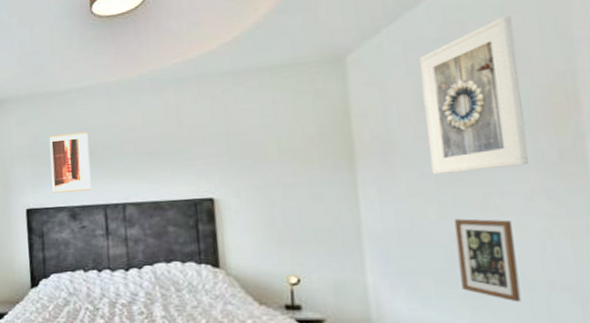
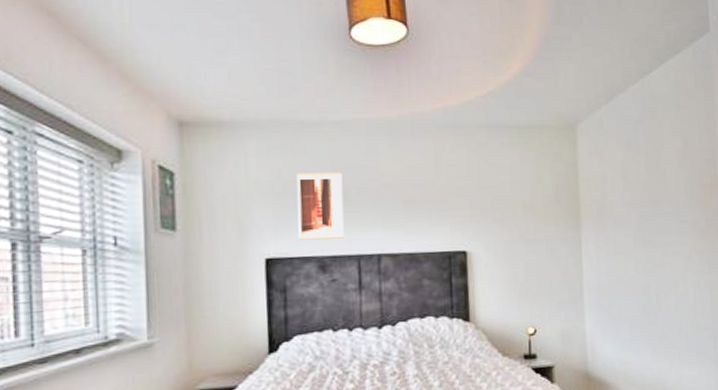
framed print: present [419,15,528,174] -> none [626,109,689,236]
picture frame: present [453,218,522,303] -> none [644,273,682,341]

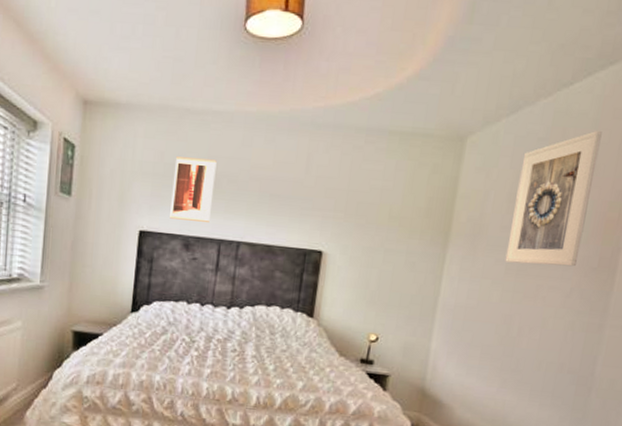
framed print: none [626,109,689,236] -> present [505,130,602,267]

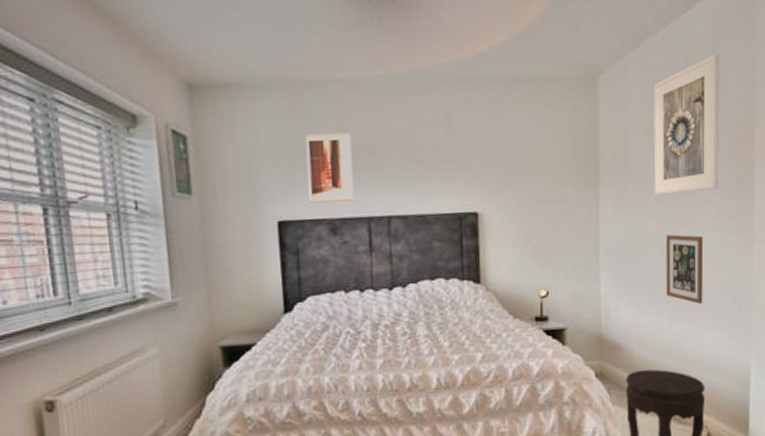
picture frame: none [499,304,550,379] -> present [665,234,704,305]

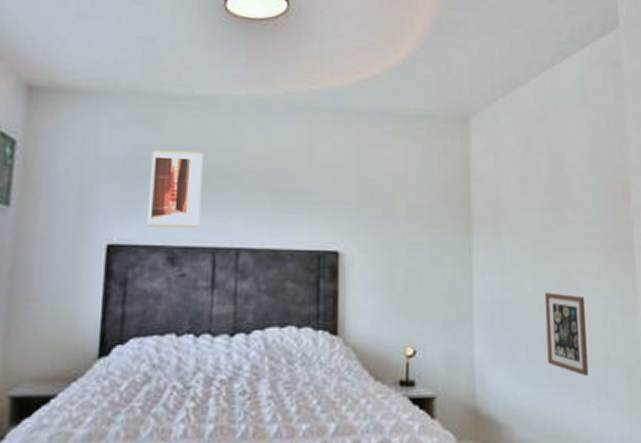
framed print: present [653,53,720,195] -> none [525,108,597,247]

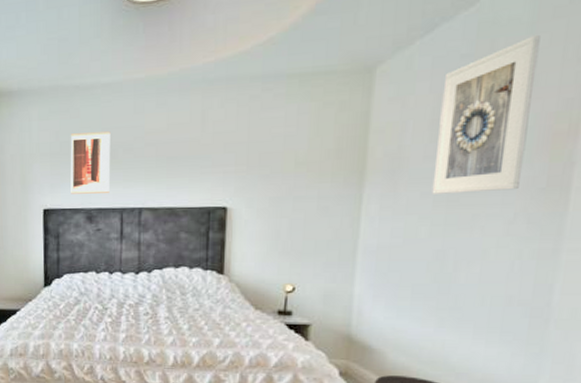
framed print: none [525,108,597,247] -> present [431,34,540,194]
picture frame: present [544,292,589,377] -> none [435,238,491,315]

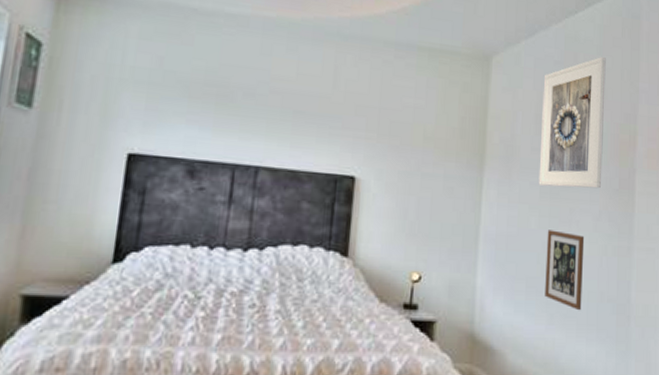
wall art: present [70,131,111,194] -> none [169,63,230,143]
picture frame: none [435,238,491,315] -> present [545,230,585,311]

